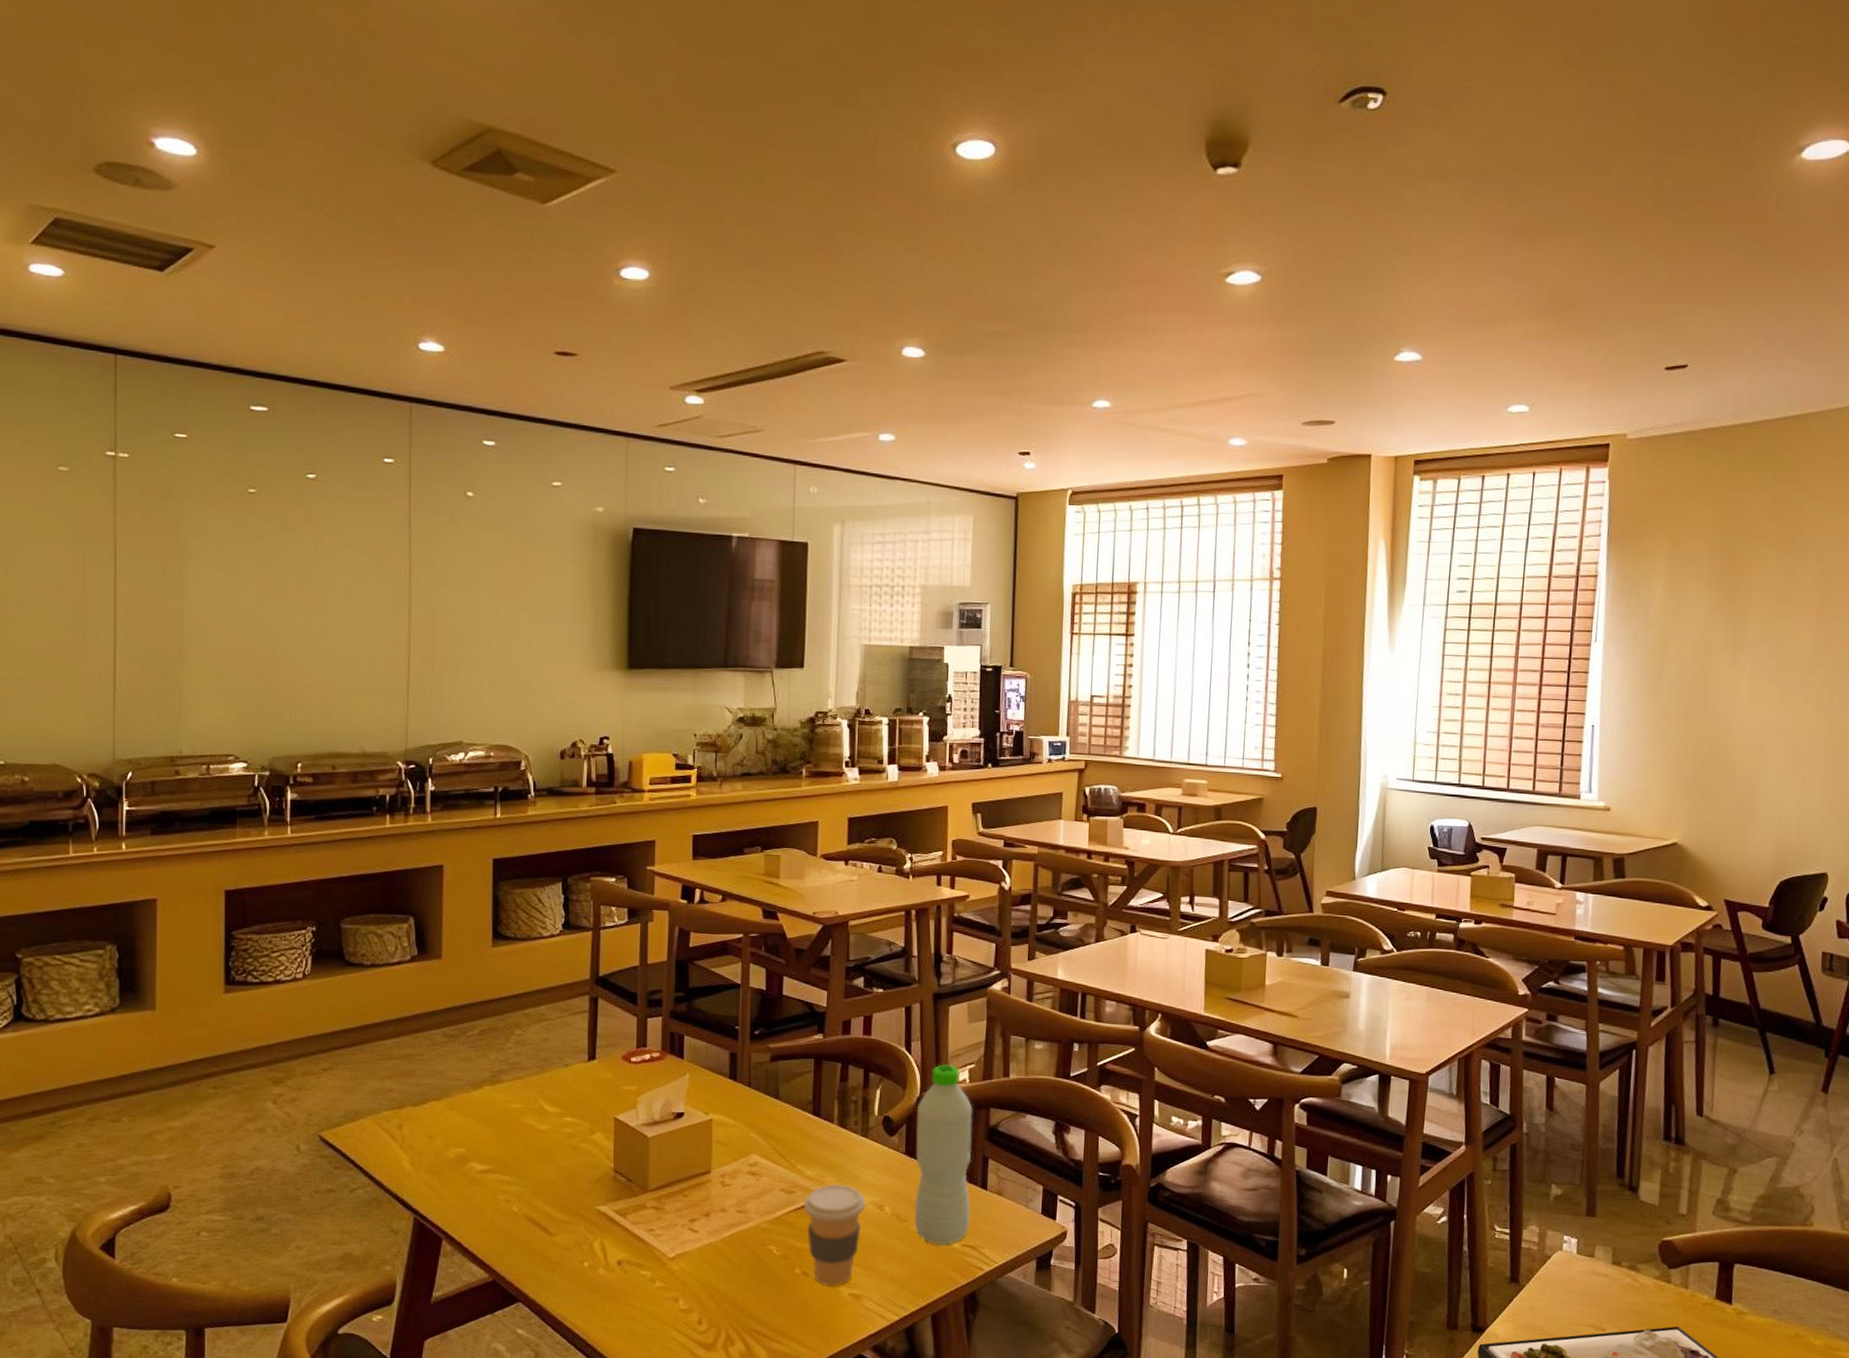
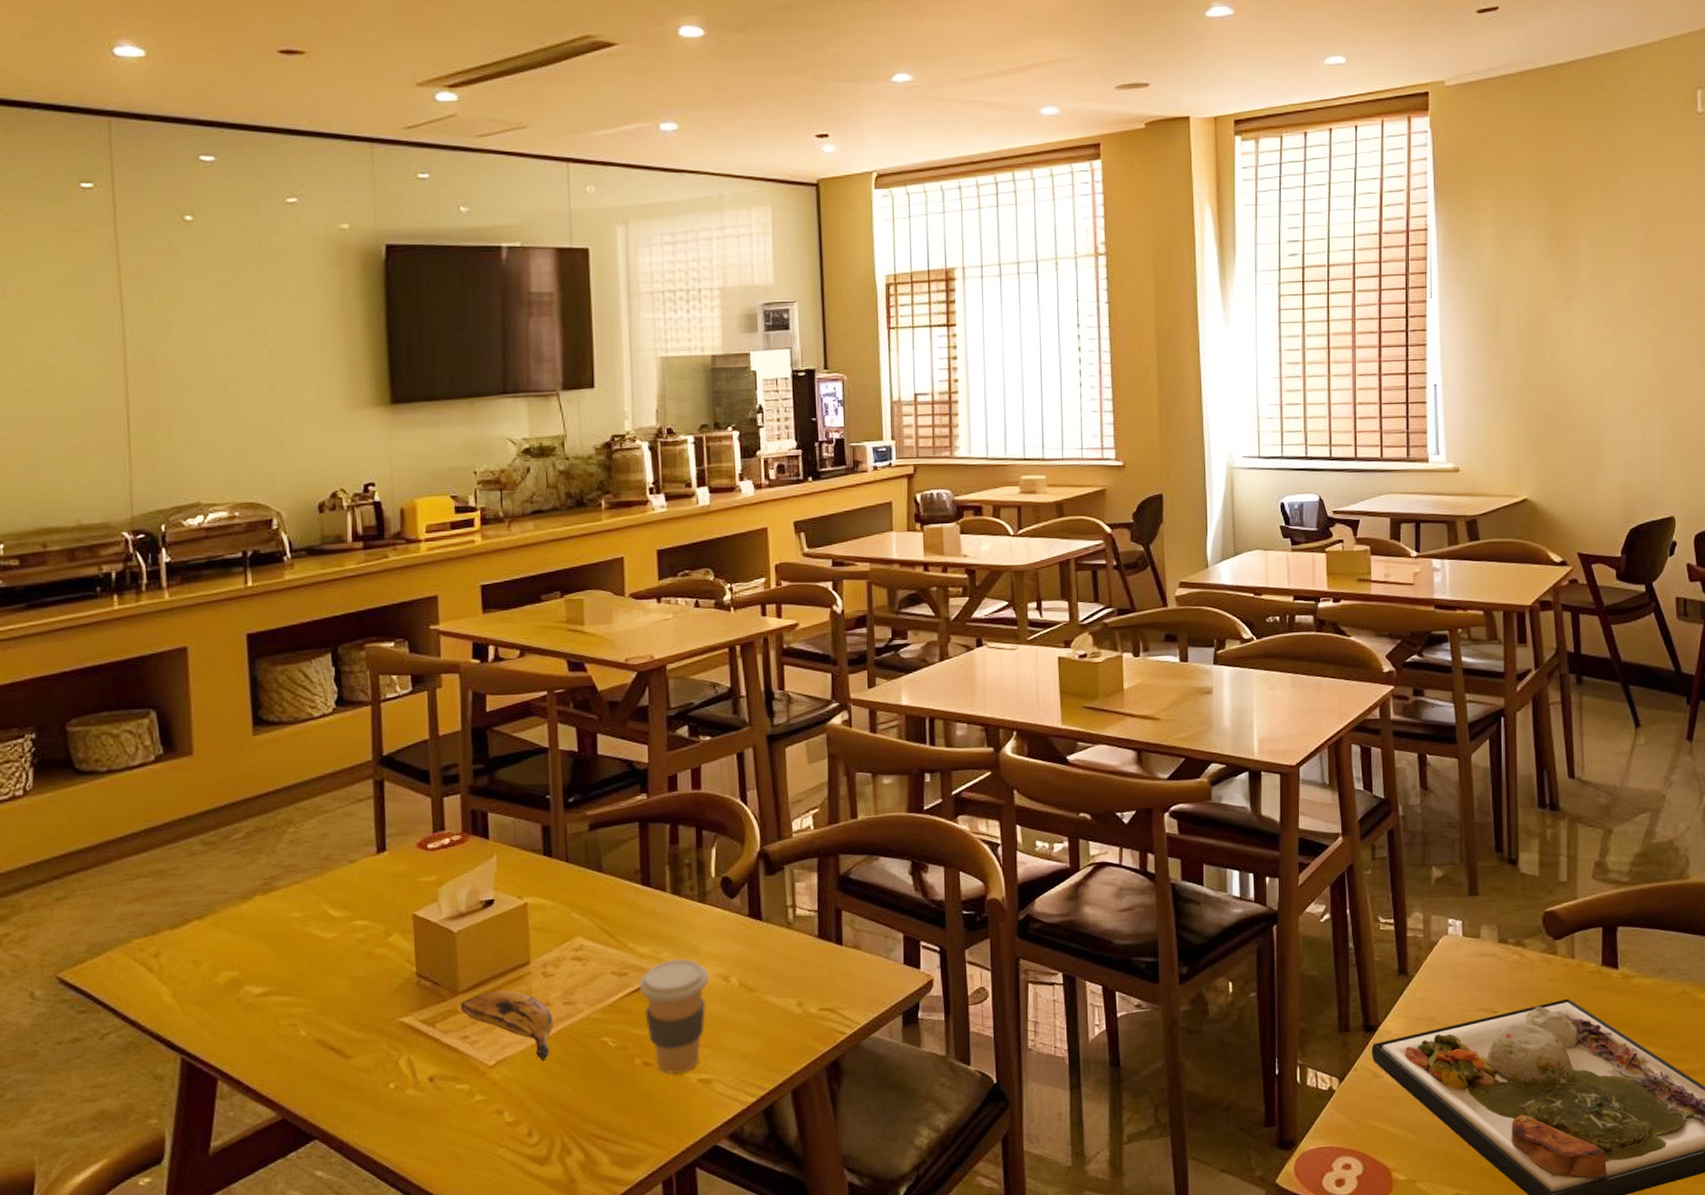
banana: none [649,1192,728,1259] -> present [461,989,554,1061]
water bottle: present [913,1064,973,1245] -> none [758,812,827,1012]

